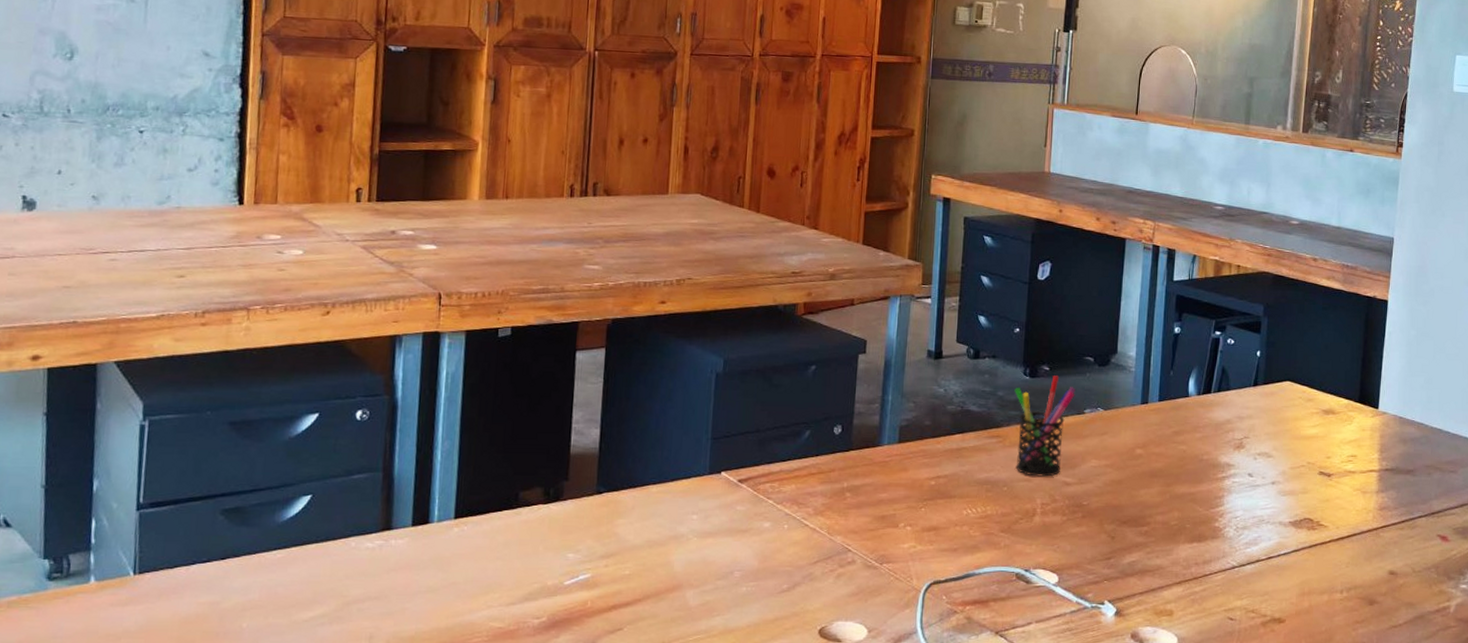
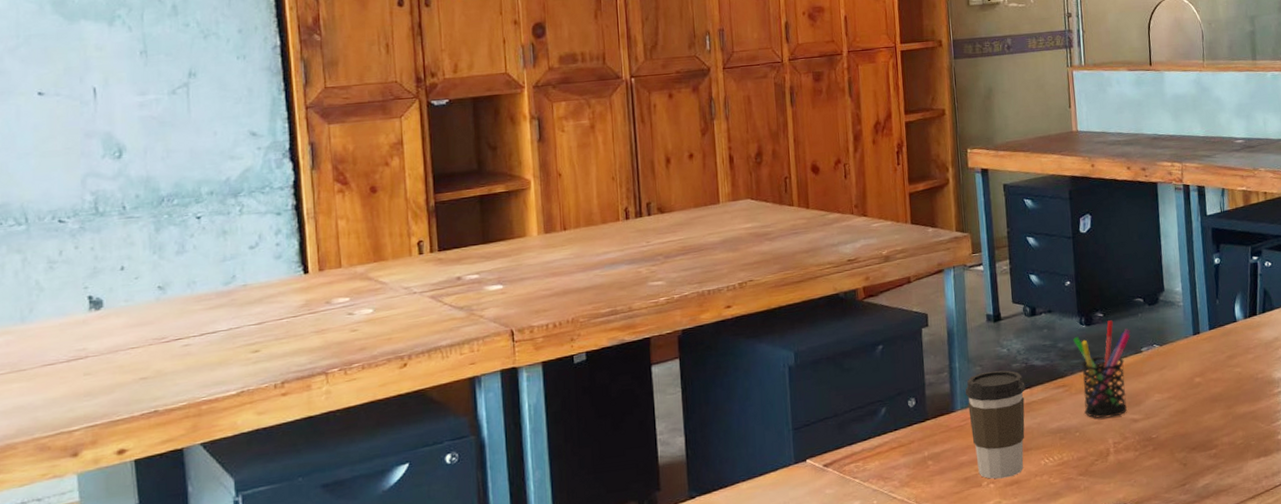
coffee cup: none [894,409,958,523] -> present [965,370,1026,479]

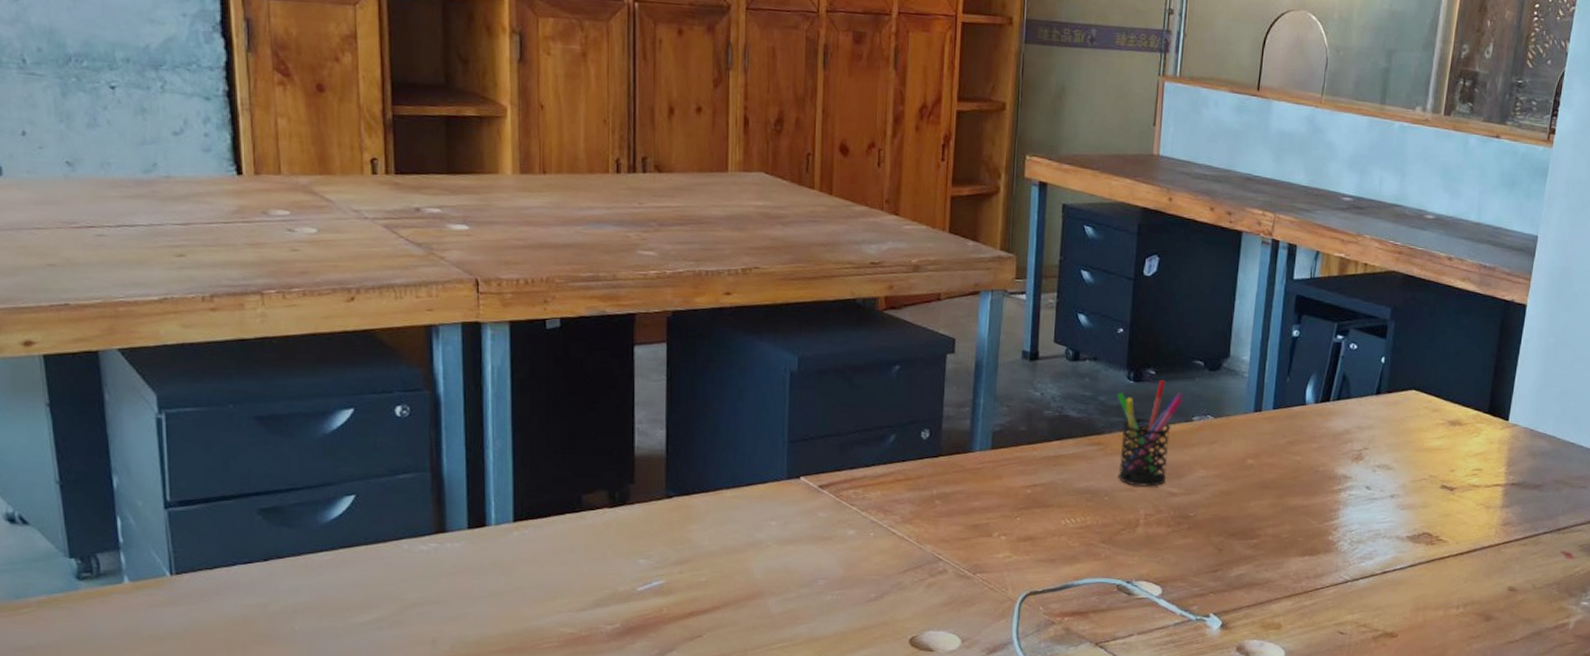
coffee cup: present [965,370,1026,479] -> none [986,414,1056,532]

